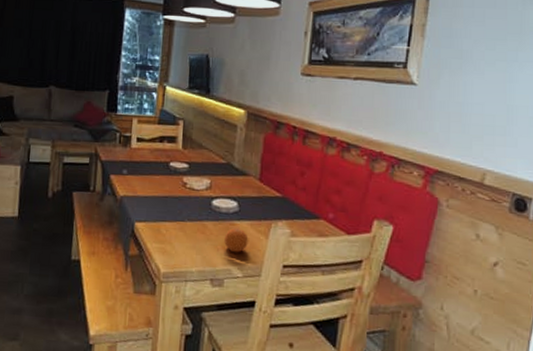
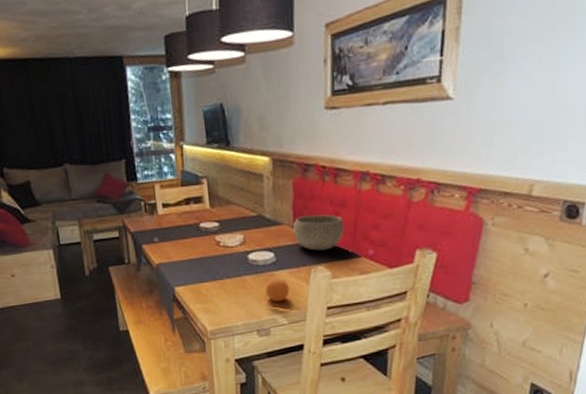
bowl: none [258,170,308,207] -> present [292,214,344,251]

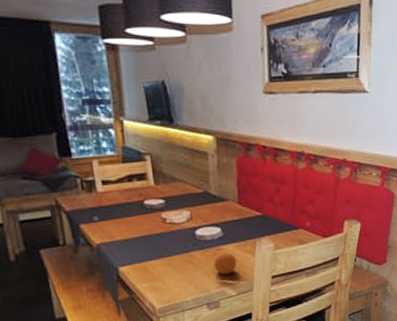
bowl: present [292,214,344,251] -> none [237,191,284,225]

